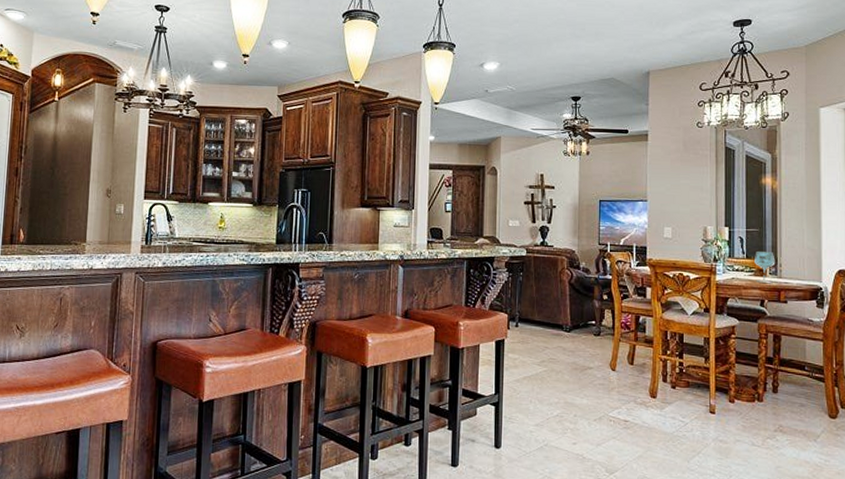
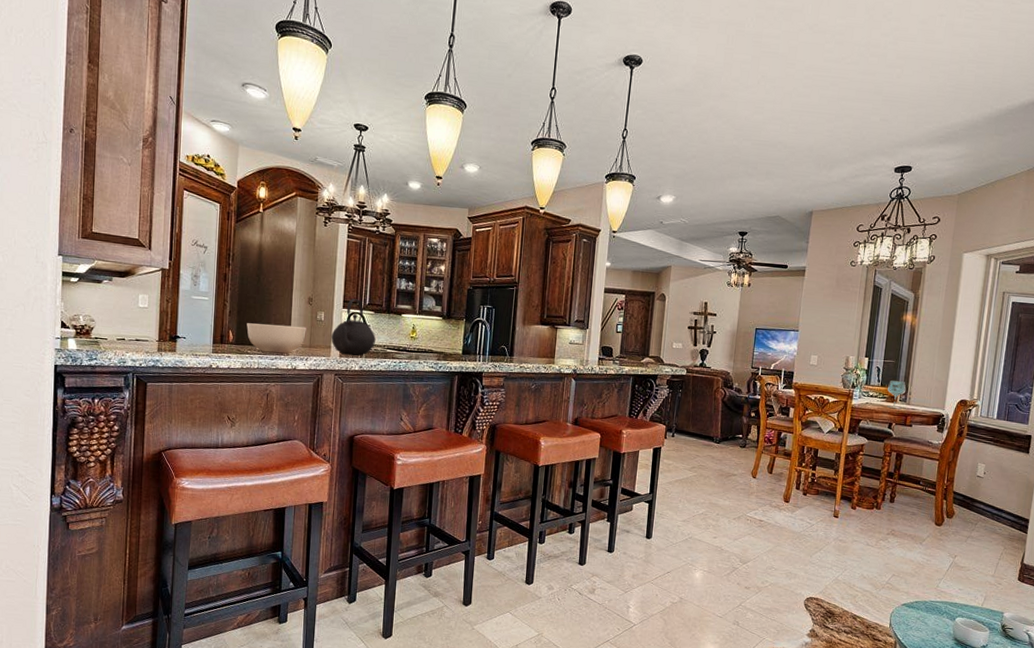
bowl: none [39,220,104,253] -> present [246,323,306,354]
kettle: none [131,188,180,252] -> present [331,299,376,357]

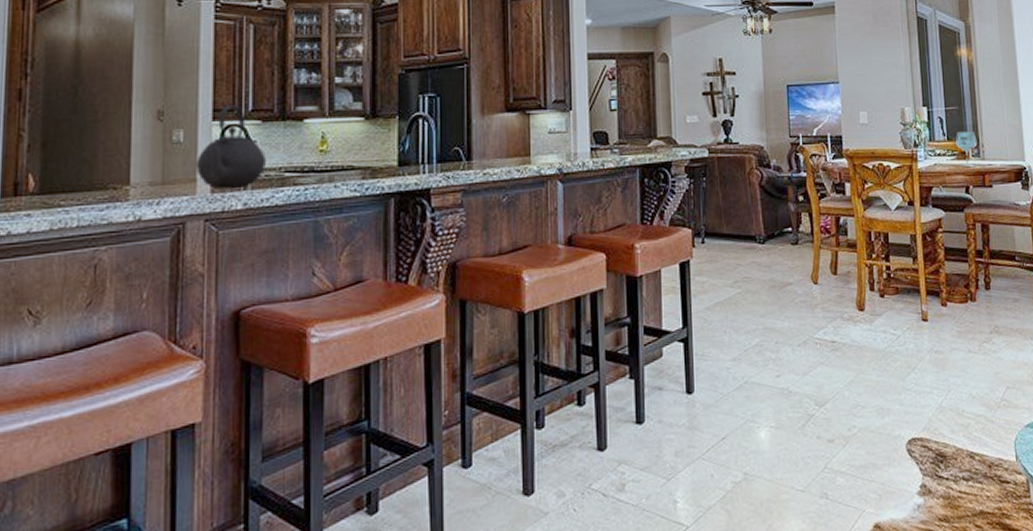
bowl: present [246,323,306,354] -> none [57,154,156,202]

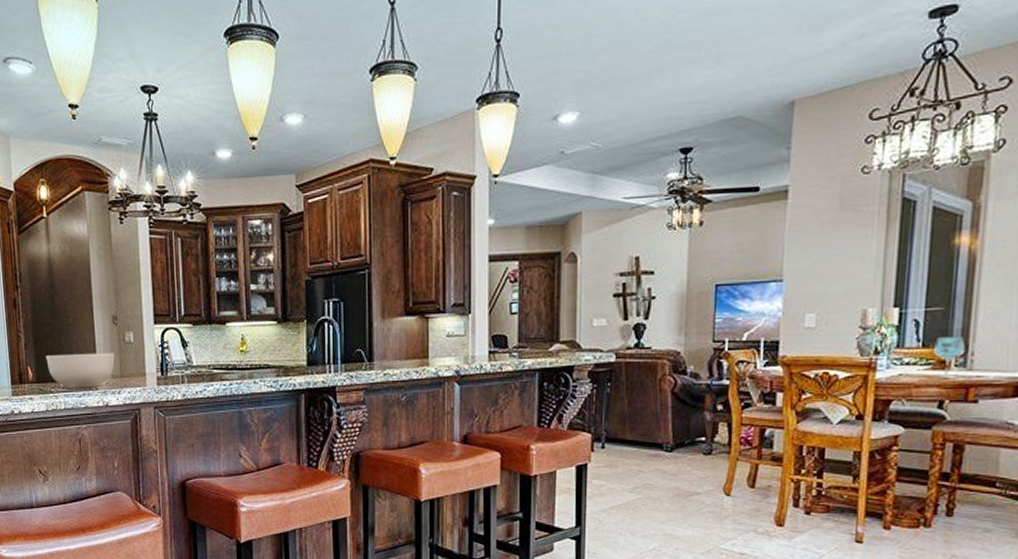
bowl: none [57,154,156,202] -> present [46,352,115,390]
kettle: present [196,105,266,190] -> none [144,310,198,383]

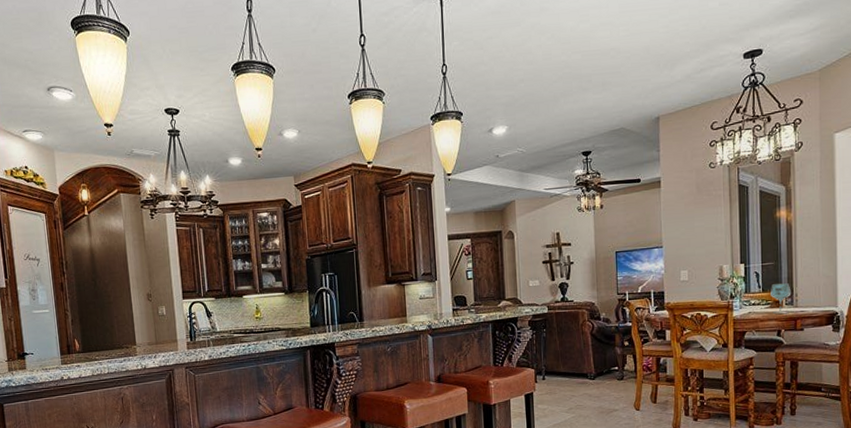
bowl: present [46,352,115,390] -> none [90,324,150,357]

